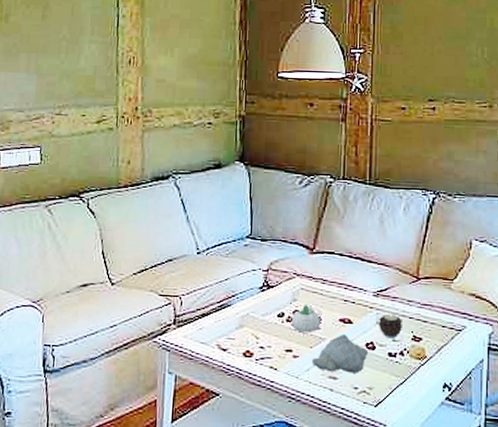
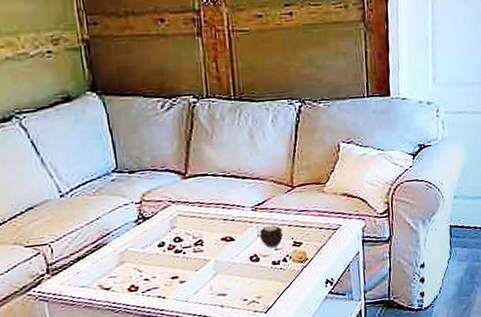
succulent planter: present [292,305,321,333] -> none [173,230,203,258]
seashell: present [312,334,369,373] -> none [199,252,254,290]

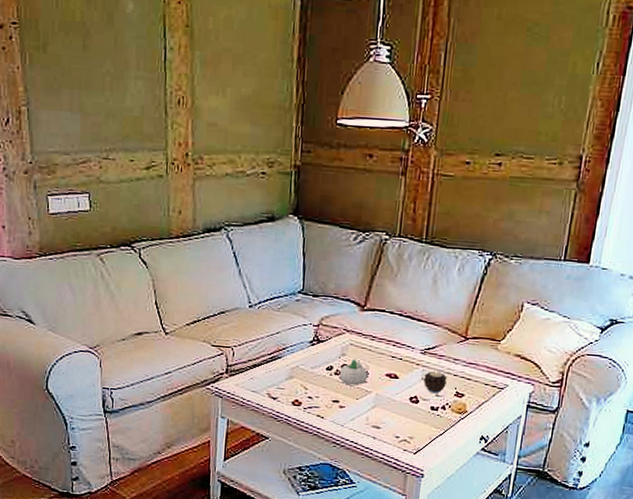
succulent planter: none [173,230,203,258] -> present [340,360,368,386]

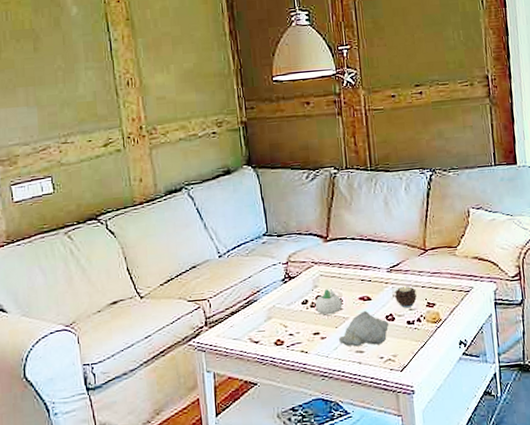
seashell: none [357,388,412,424] -> present [339,311,389,347]

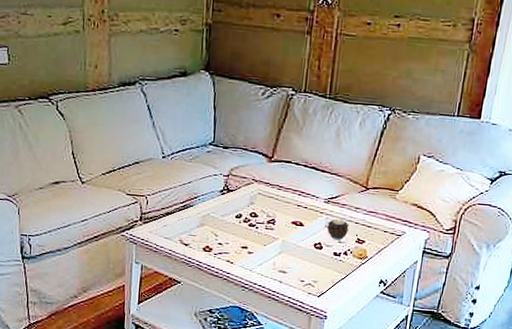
succulent planter: present [315,289,342,315] -> none [248,208,275,233]
seashell: present [339,311,389,347] -> none [265,235,316,269]

